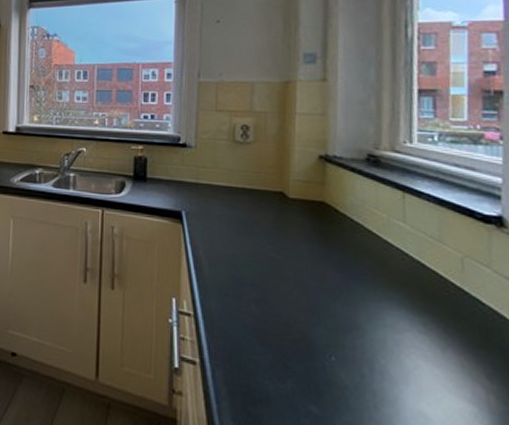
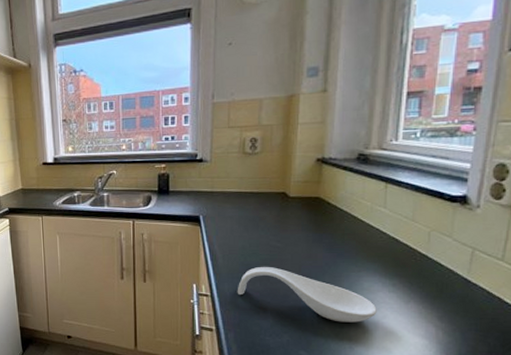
spoon rest: none [226,282,406,372] -> present [237,266,377,323]

